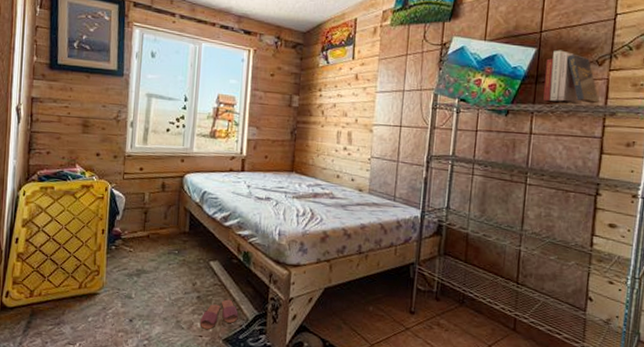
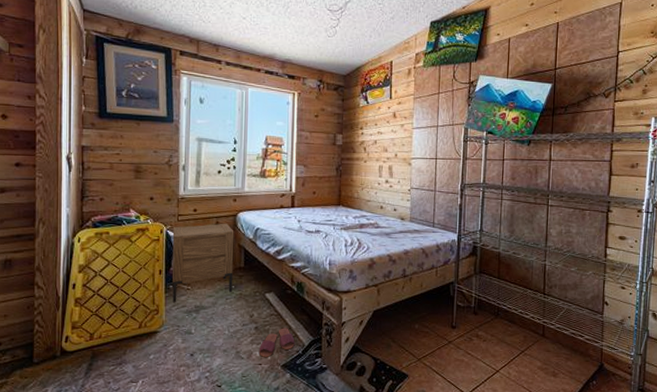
nightstand: none [113,184,181,265] -> present [171,223,234,303]
books: present [543,50,599,105] -> none [560,84,607,133]

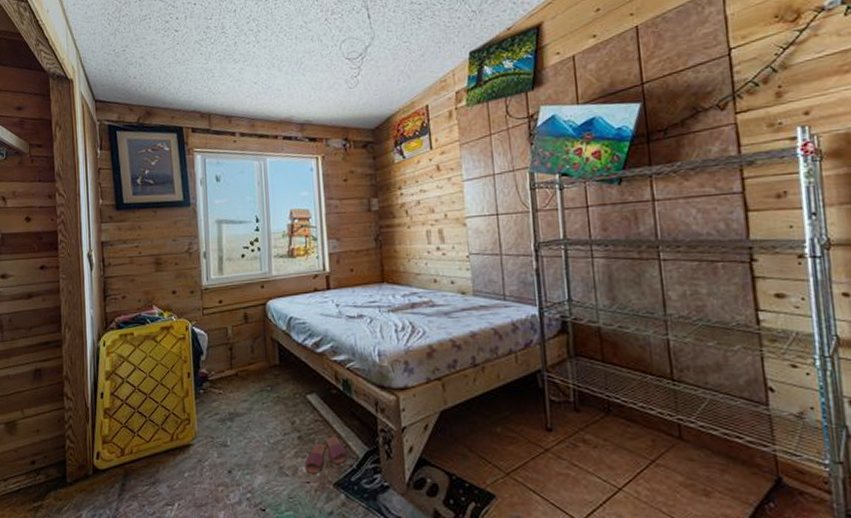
nightstand: present [171,223,234,303] -> none [198,314,269,411]

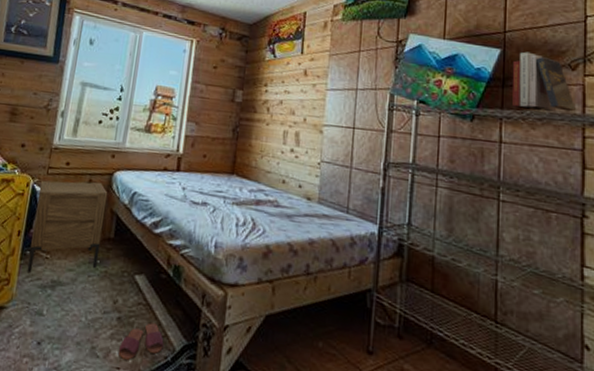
nightstand: none [198,314,269,411] -> present [26,180,108,274]
books: none [655,100,730,162] -> present [512,51,576,112]

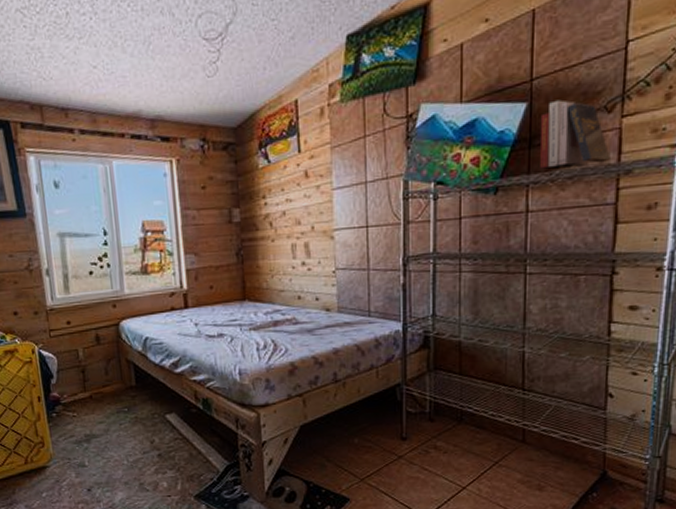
nightstand: present [26,180,108,274] -> none [45,335,127,433]
slippers: present [118,323,164,361] -> none [165,453,208,489]

